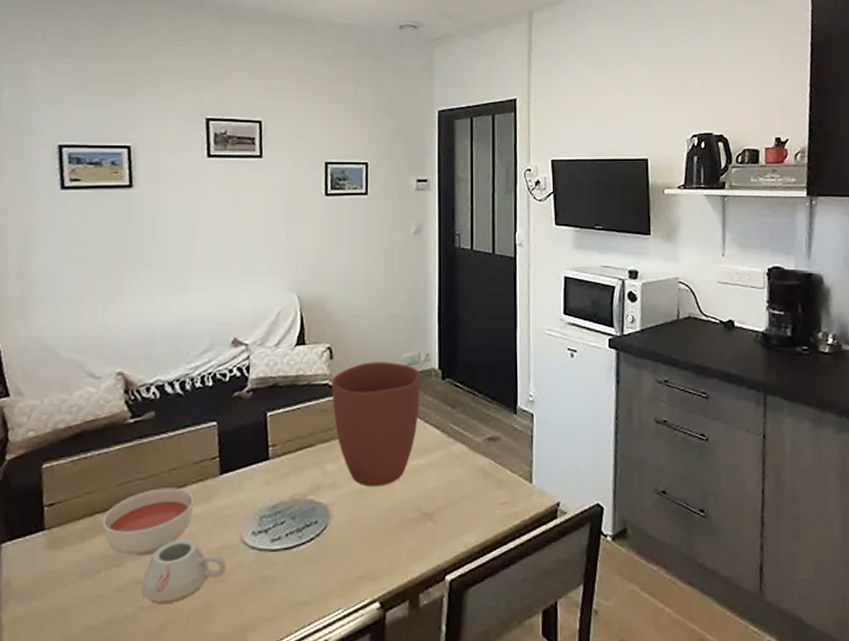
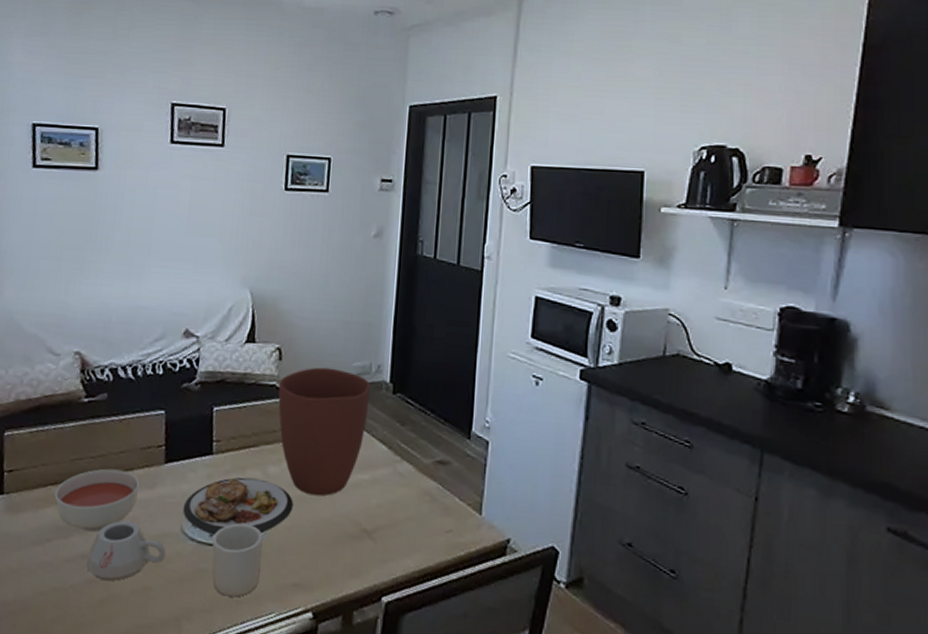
plate: none [241,477,353,540] -> present [182,477,293,535]
mug: none [273,523,325,600] -> present [211,523,263,598]

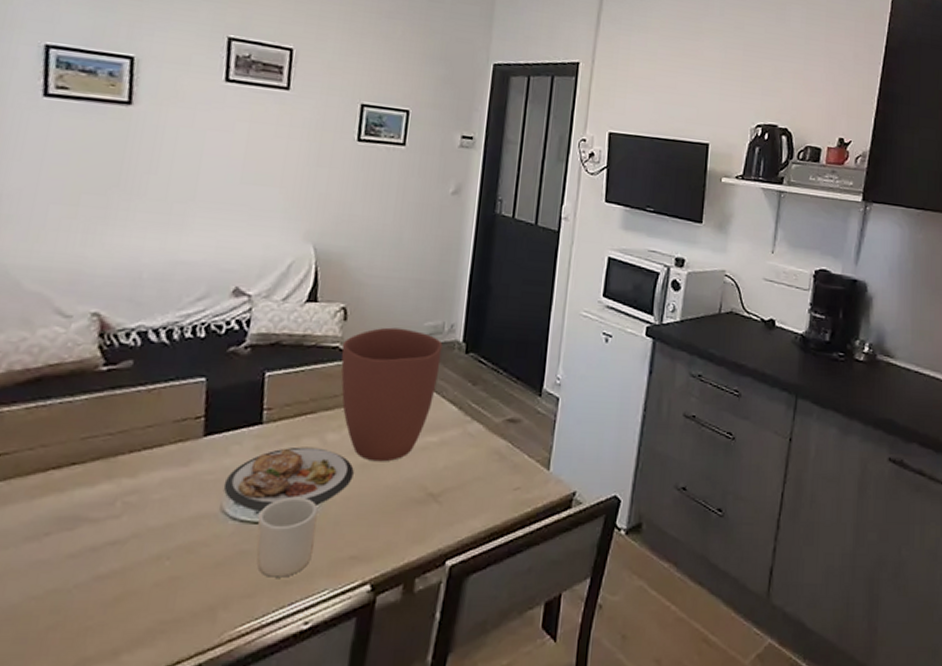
bowl: present [54,468,140,532] -> none [57,446,172,520]
cup: present [86,520,166,581] -> none [97,503,201,575]

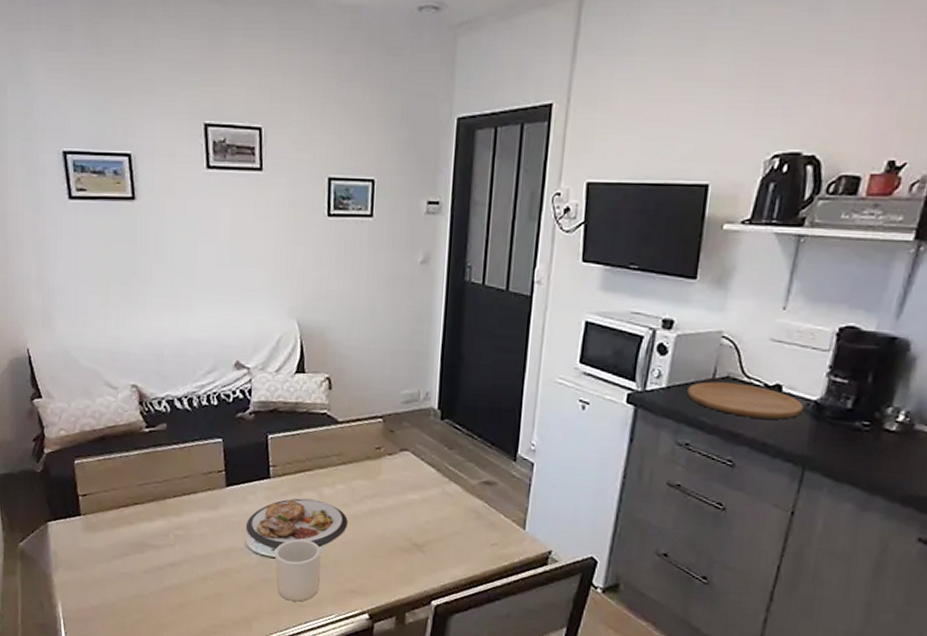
vase: present [341,327,443,462] -> none [329,395,419,515]
cutting board: none [698,316,793,351] -> present [687,381,804,420]

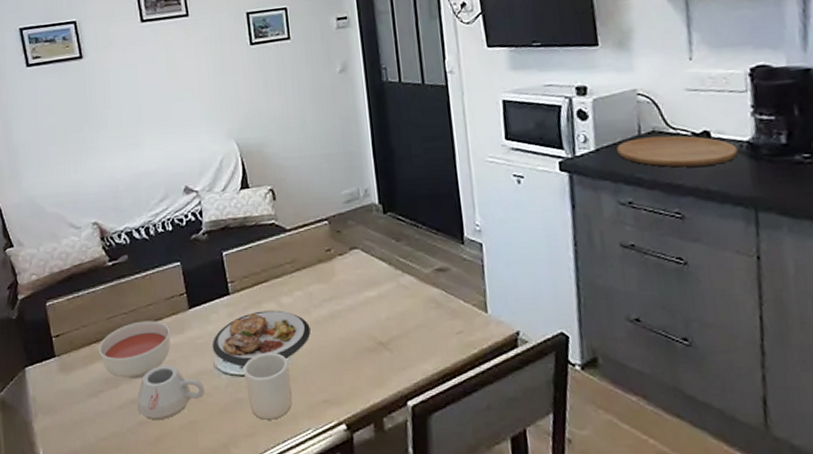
bowl: none [127,492,205,548] -> present [99,320,171,379]
cup: none [162,537,233,589] -> present [137,364,205,421]

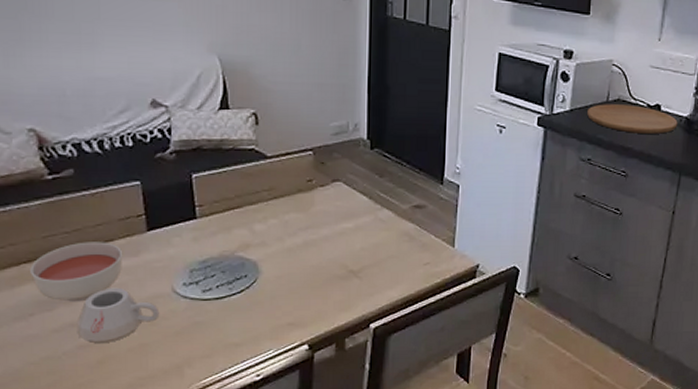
plate: present [212,310,311,367] -> none [171,236,282,291]
mug: present [243,352,292,420] -> none [205,277,255,342]

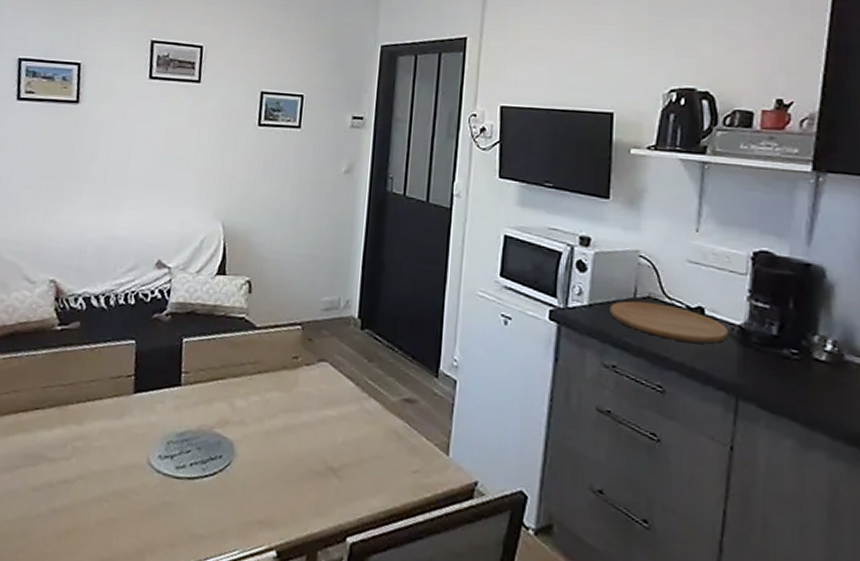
bowl: present [30,242,123,302] -> none [25,397,109,461]
cup: present [76,287,160,344] -> none [53,449,132,511]

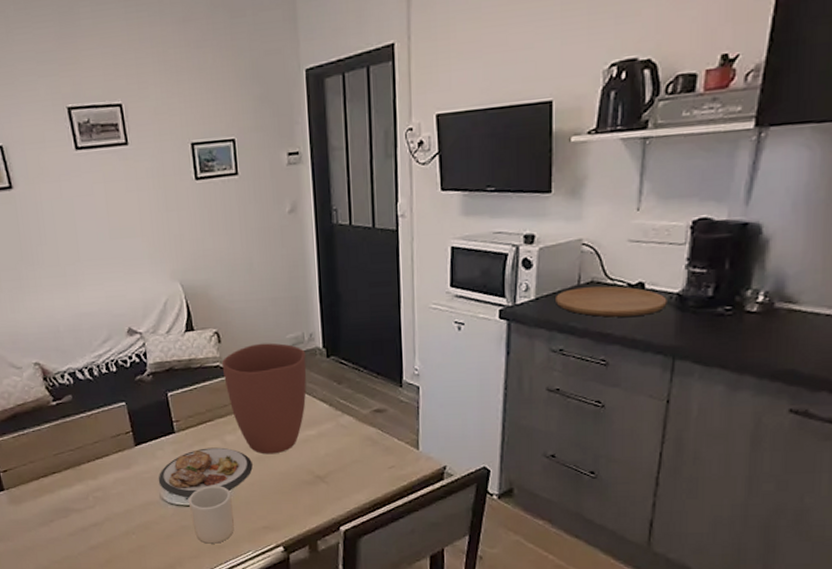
plate: none [150,409,260,468] -> present [158,447,253,498]
mug: none [177,456,229,533] -> present [188,485,234,544]
vase: none [247,301,339,432] -> present [221,343,307,454]

